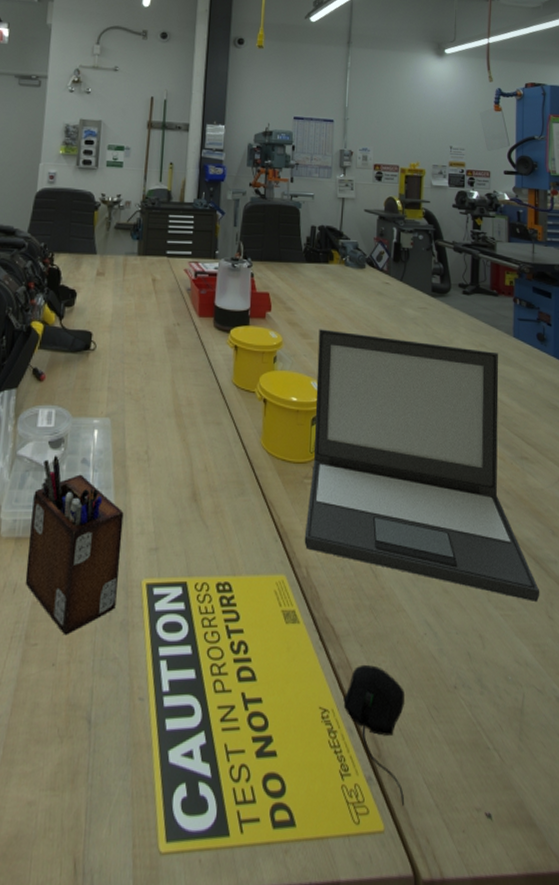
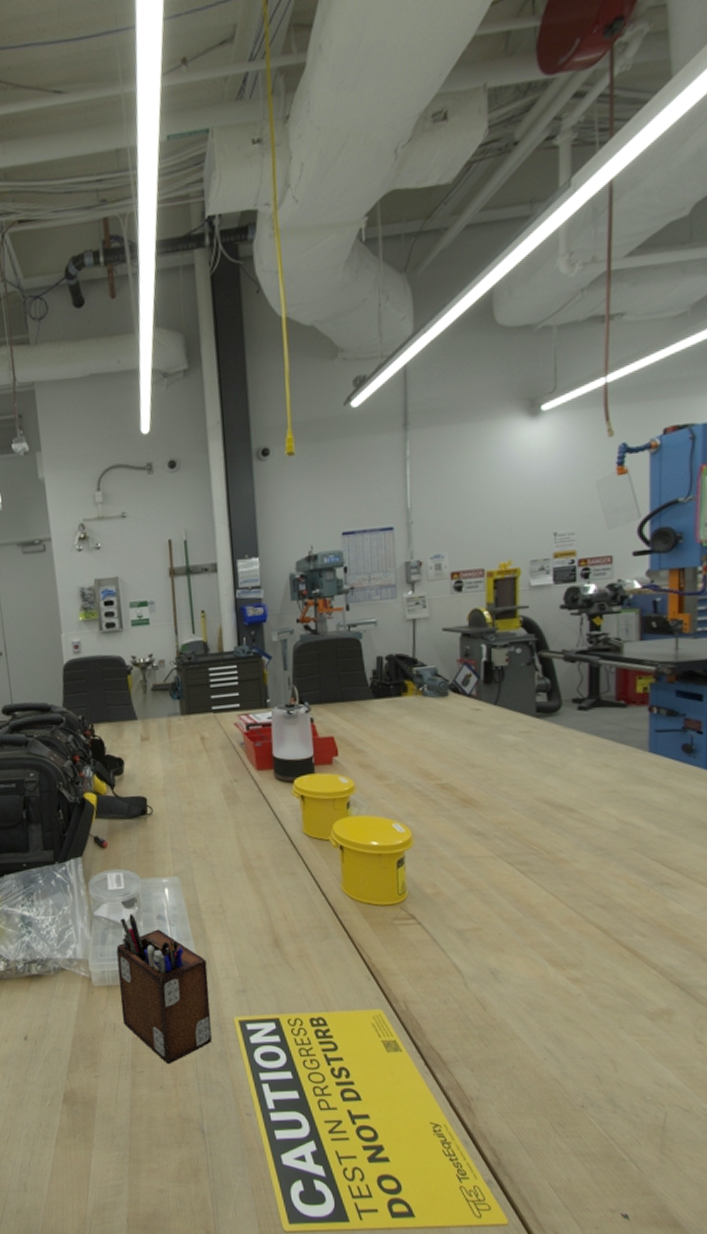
laptop: present [304,329,540,603] -> none [397,768,687,1028]
computer mouse: present [343,664,405,807] -> none [456,1086,530,1206]

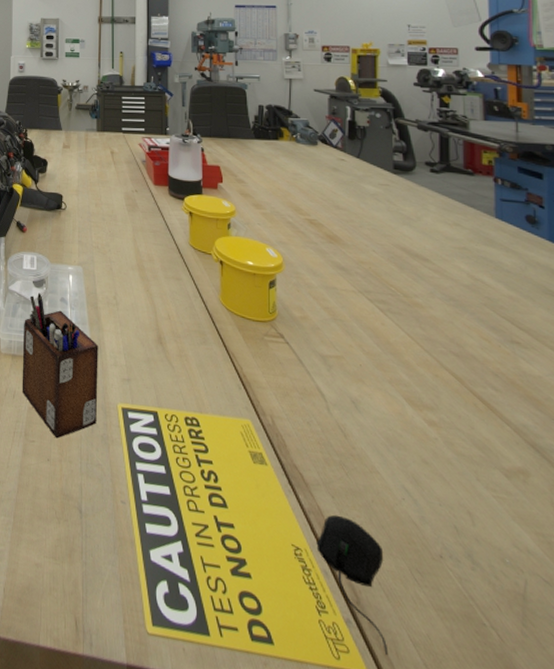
computer mouse: none [456,1086,530,1206] -> present [316,514,389,656]

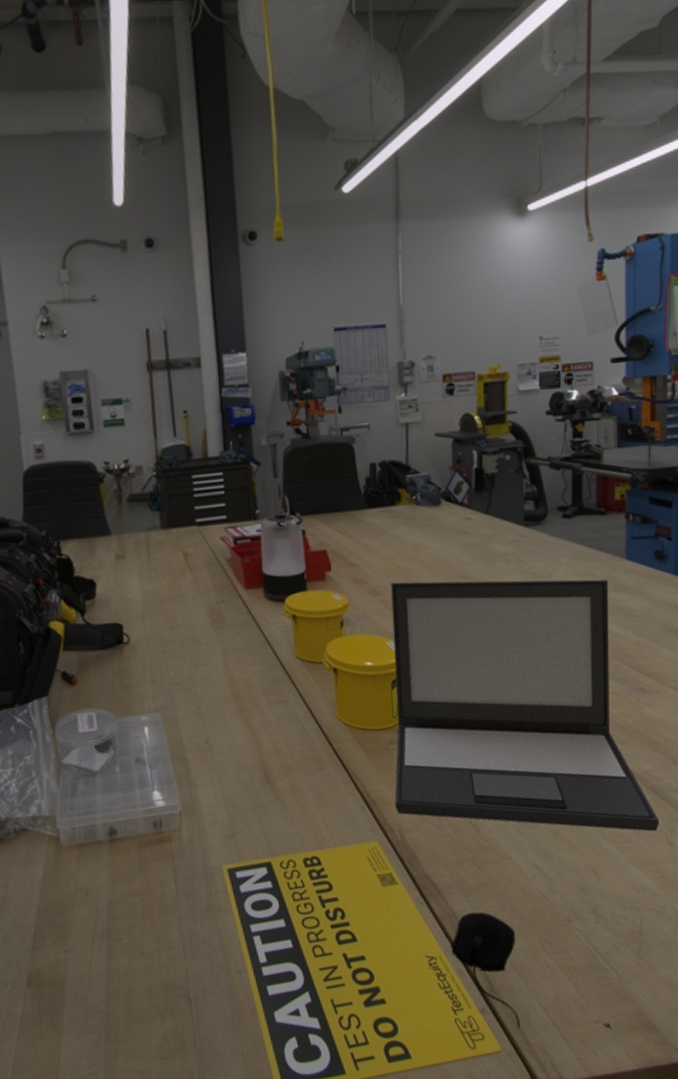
desk organizer: present [21,292,99,439] -> none [89,758,198,927]
laptop: none [268,200,543,491] -> present [391,579,660,832]

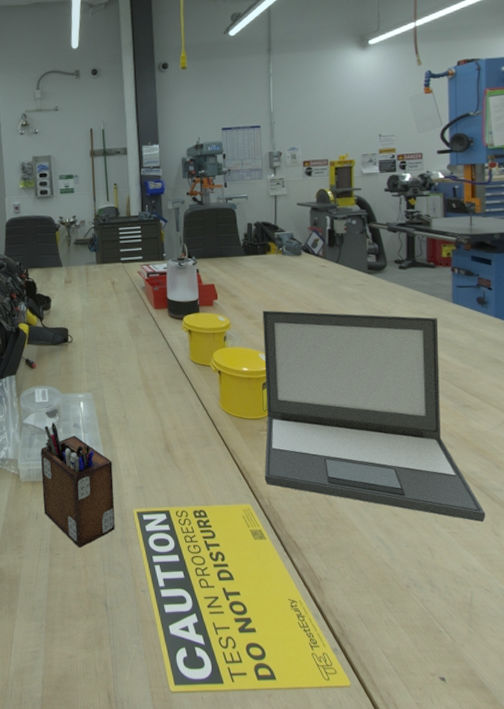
desk organizer: none [89,758,198,927] -> present [40,422,115,548]
computer mouse: present [450,911,521,1029] -> none [308,569,367,670]

